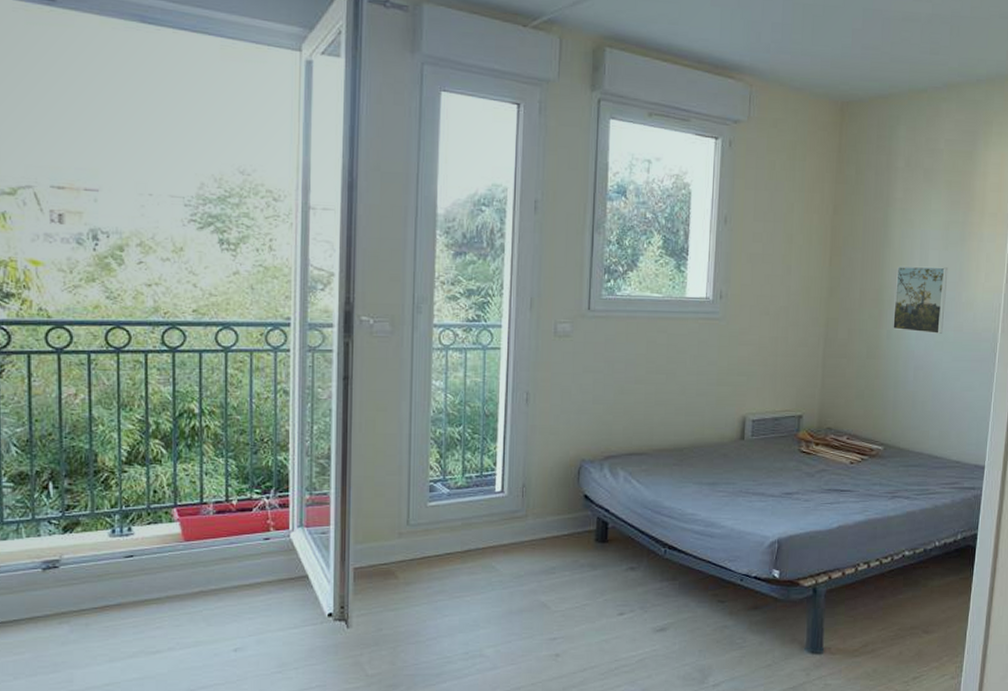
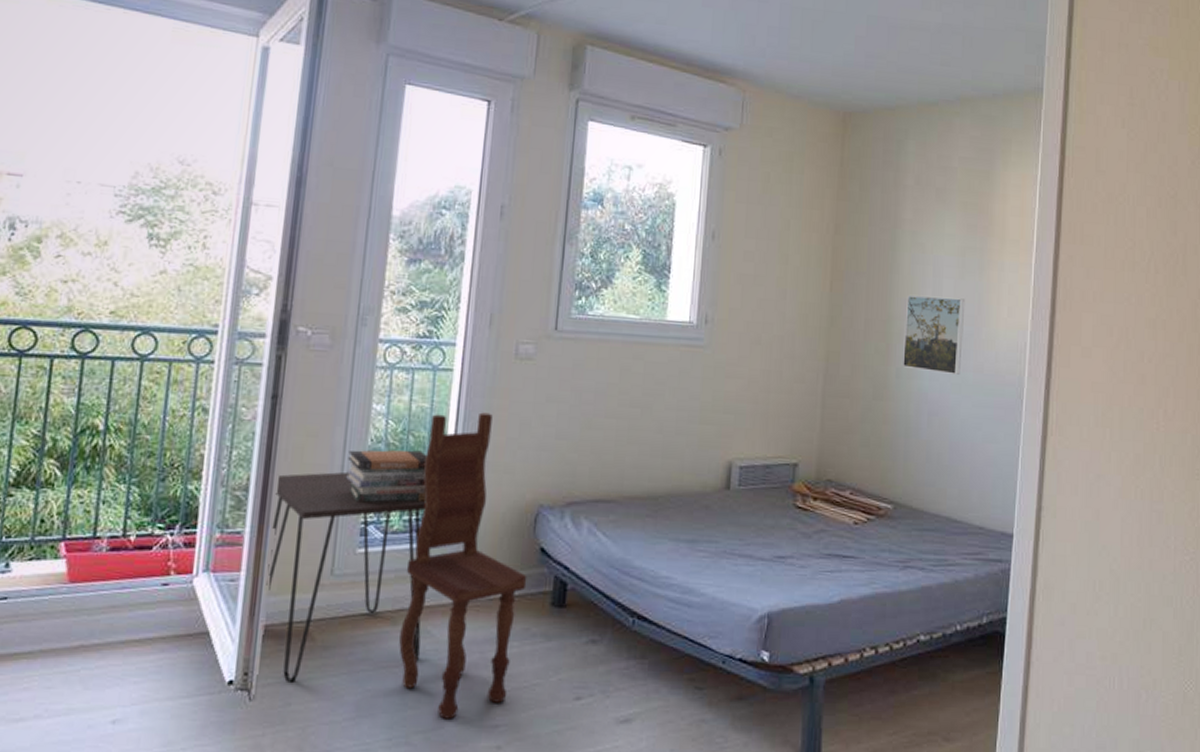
desk: none [353,439,488,612] -> present [266,471,426,682]
book stack: none [414,418,484,464] -> present [346,450,427,503]
chair: none [469,384,574,635] -> present [399,412,527,719]

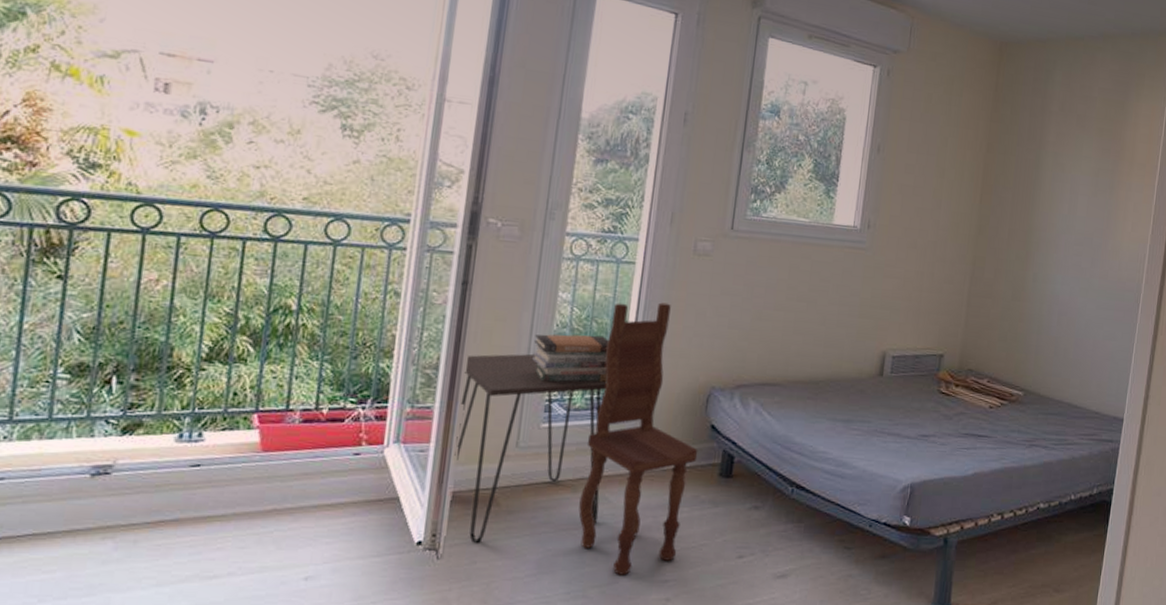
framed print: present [903,294,966,375] -> none [1039,208,1097,280]

